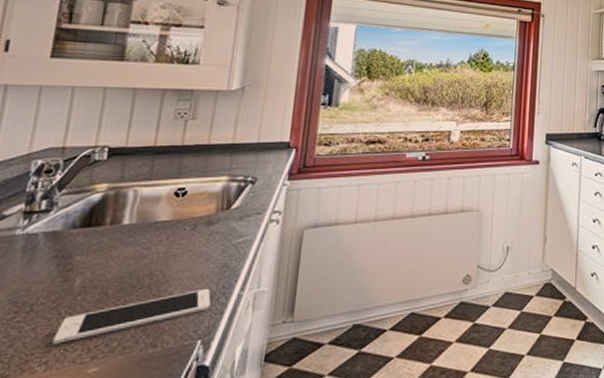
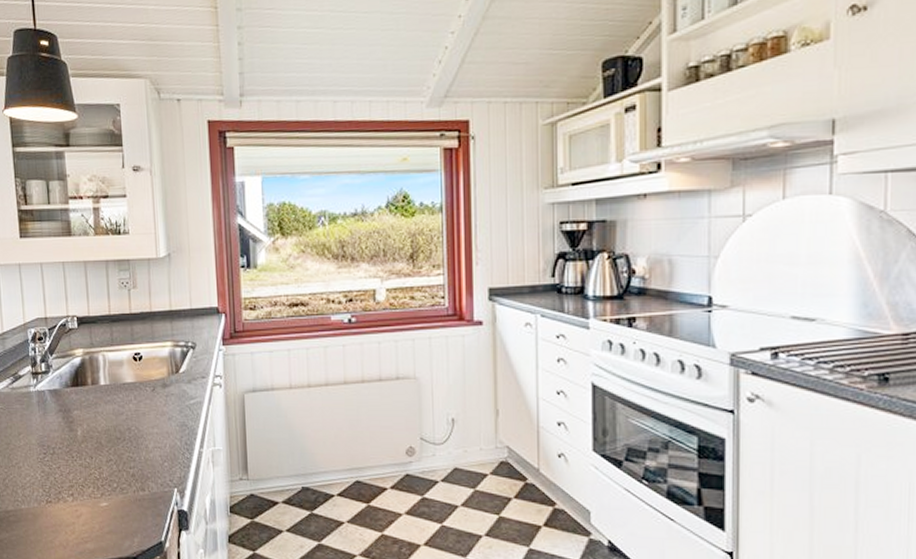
cell phone: present [52,288,212,344] -> none [73,443,179,481]

